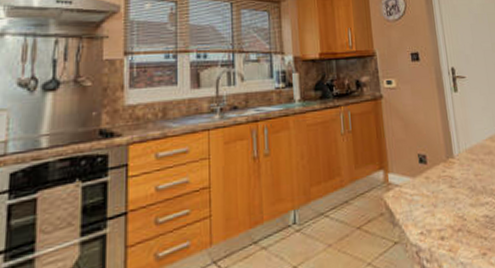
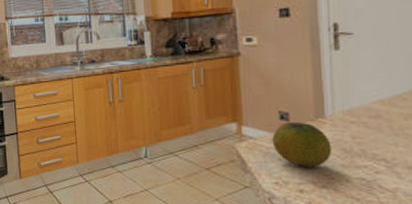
fruit: none [414,163,462,212] -> present [272,121,332,168]

